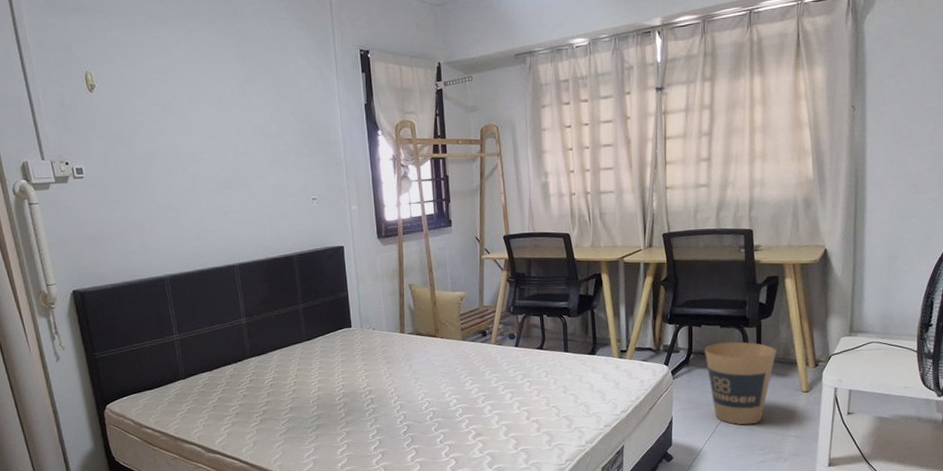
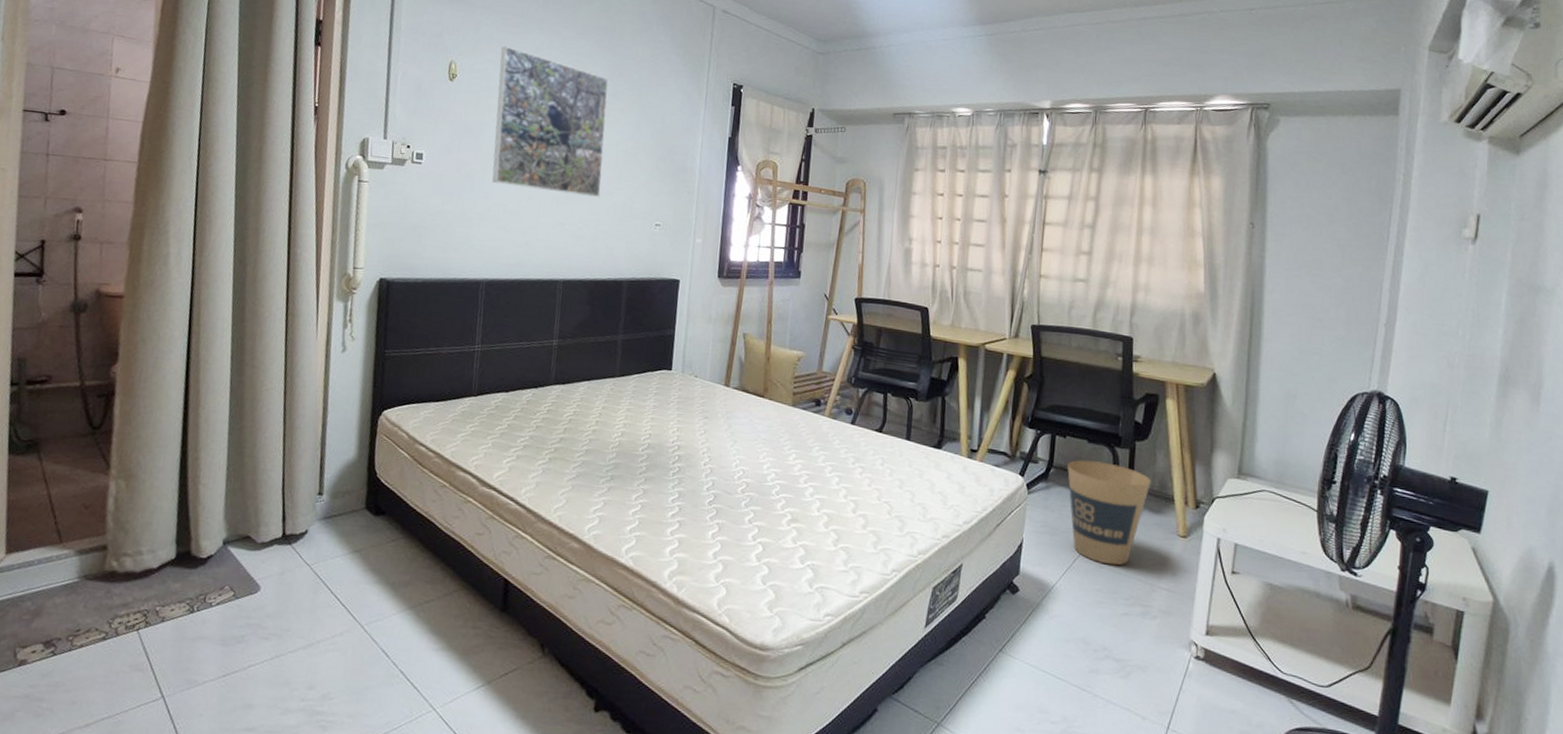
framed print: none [131,48,257,186] -> present [492,46,609,197]

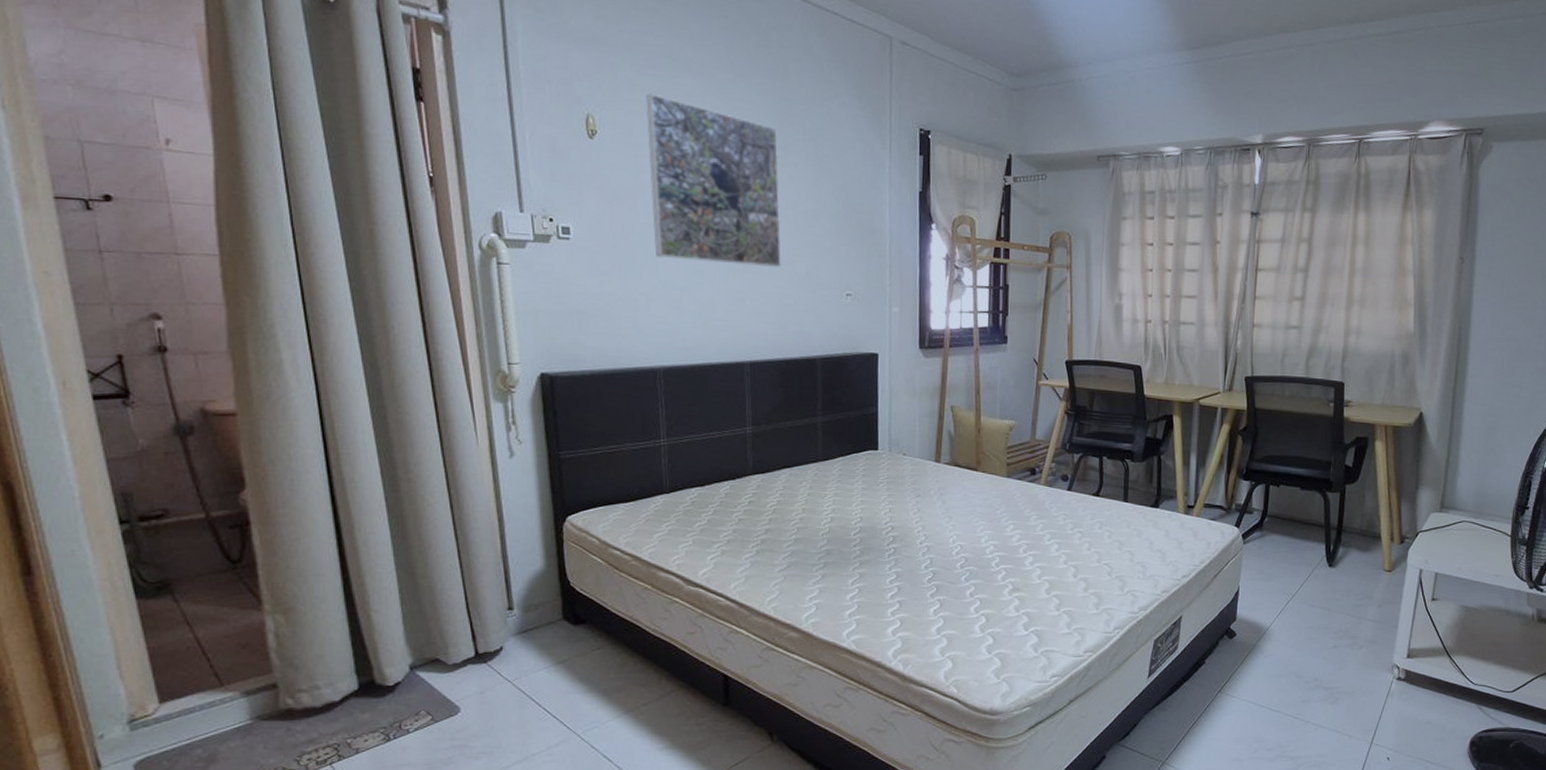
trash can: present [1067,459,1151,566] -> none [1281,506,1360,604]

